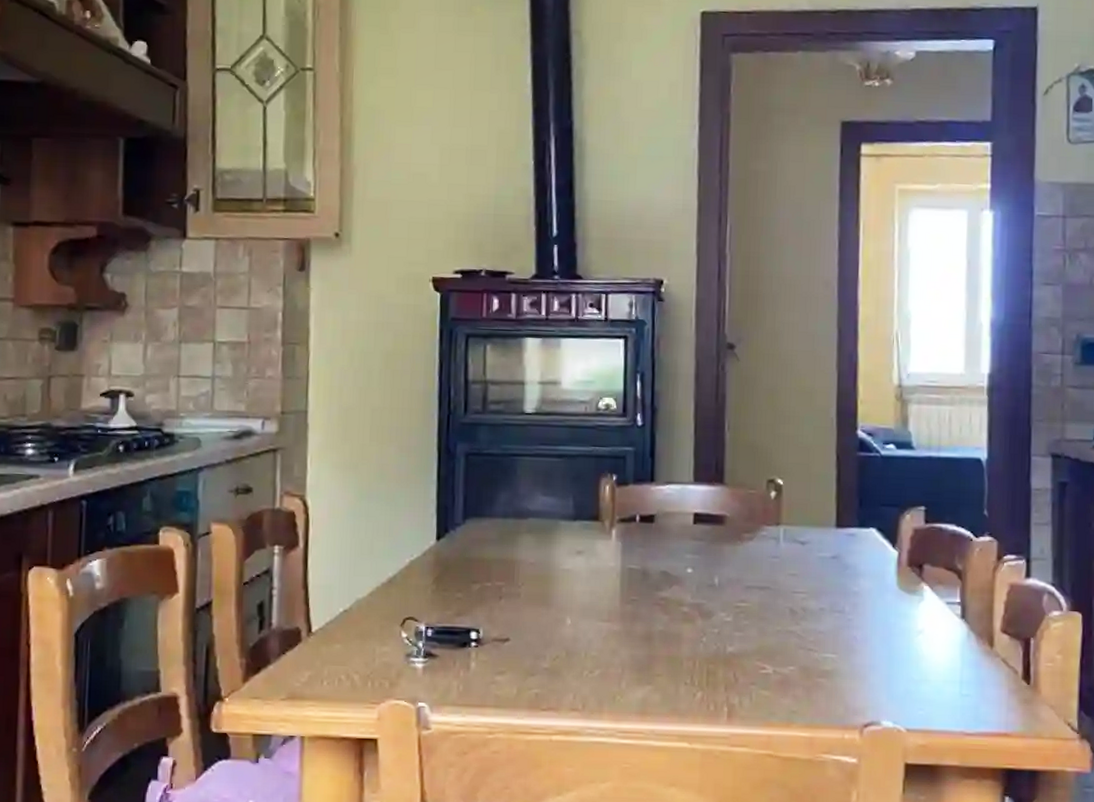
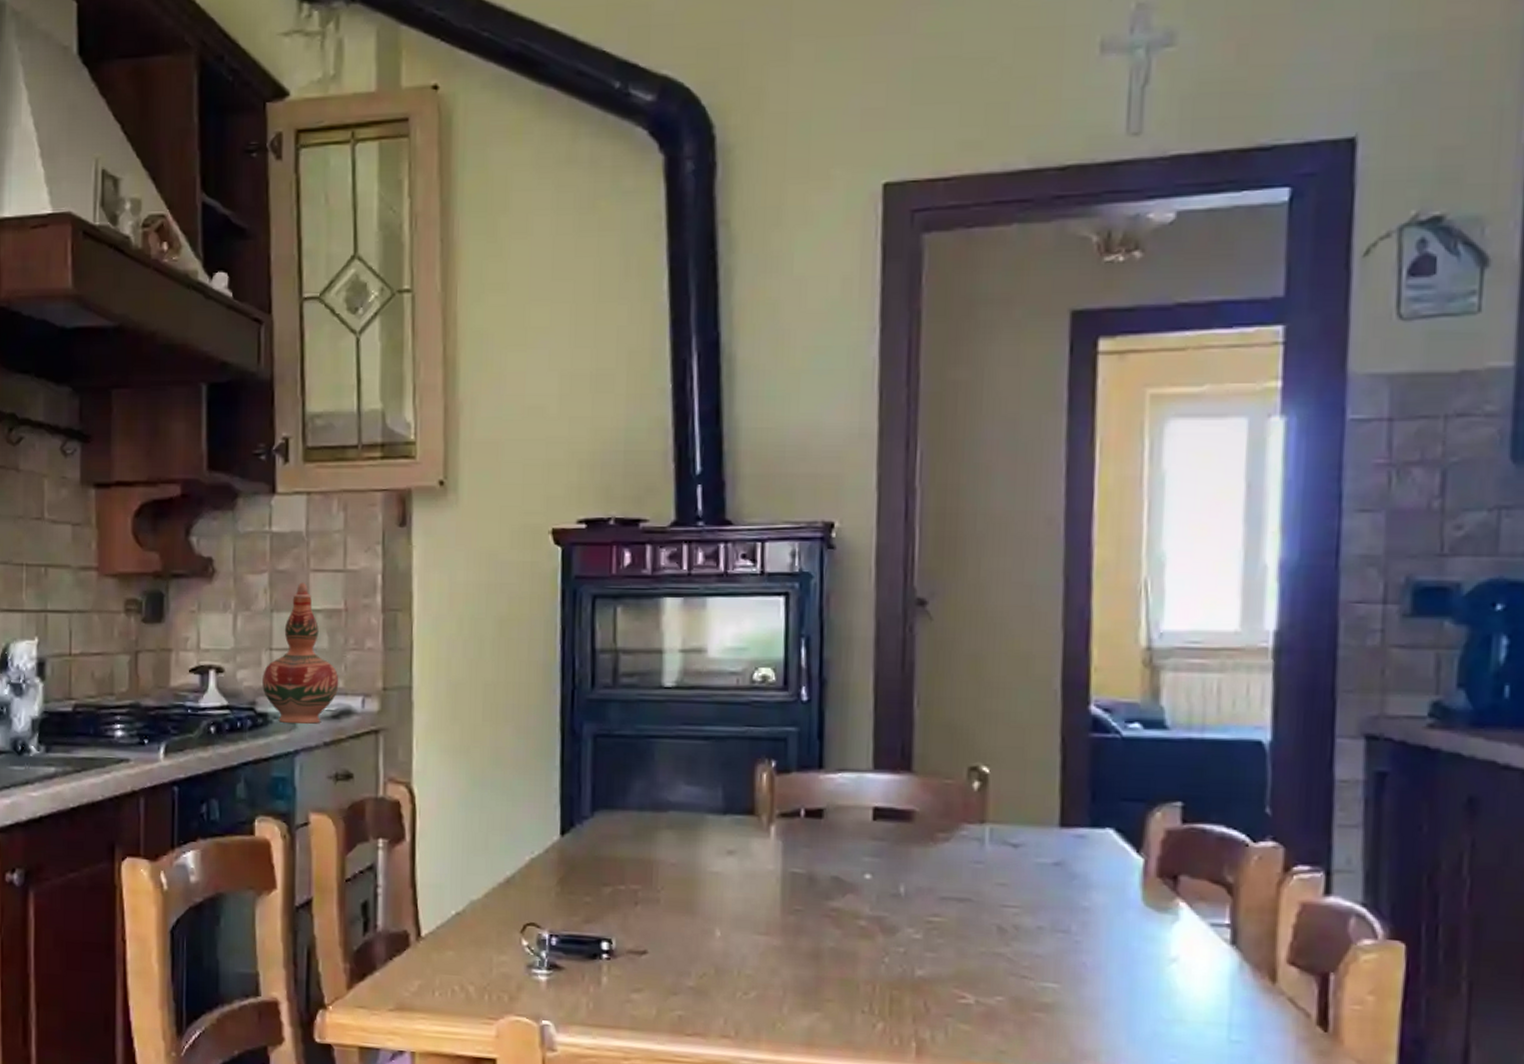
decorative vase: none [170,317,242,443] -> present [262,582,339,724]

